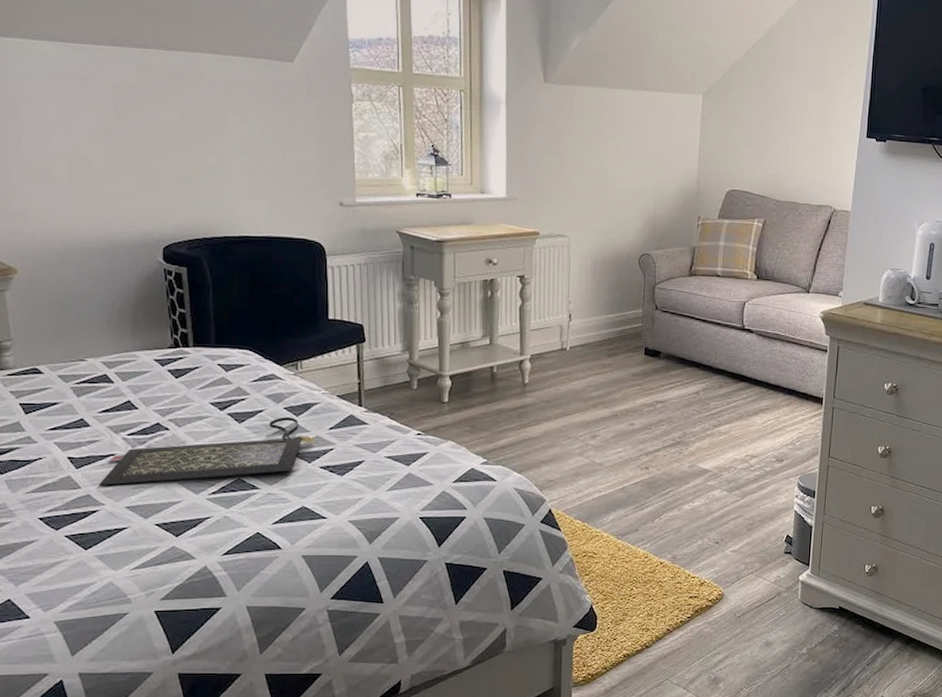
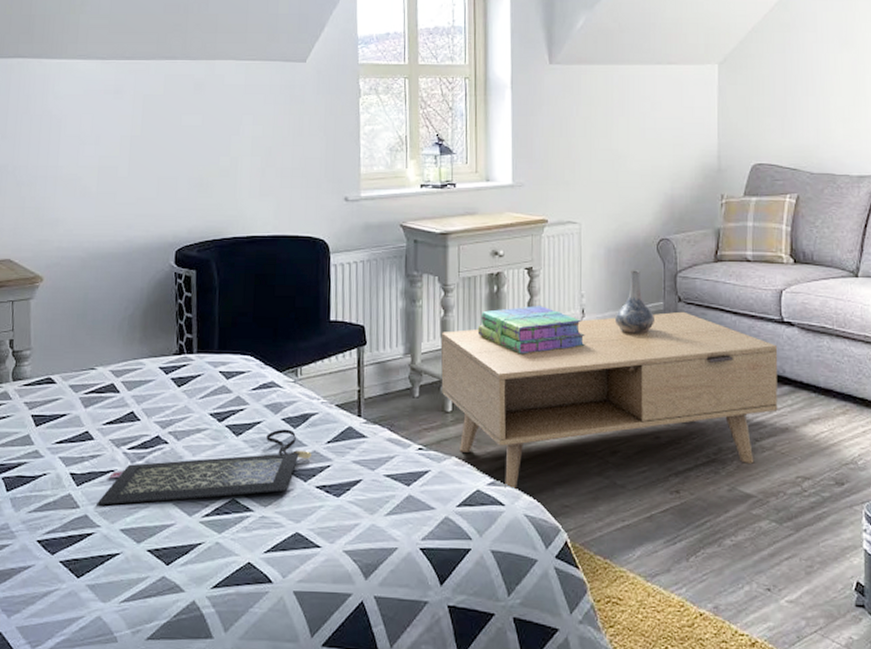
coffee table: none [438,318,738,468] -> present [441,311,778,490]
stack of books: none [472,310,571,353] -> present [477,306,585,354]
decorative vase: none [598,281,634,337] -> present [614,270,654,334]

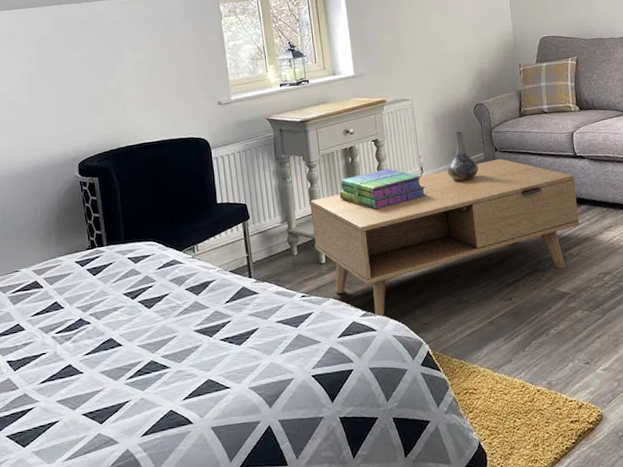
clutch bag: present [97,429,311,506] -> none [33,296,214,384]

